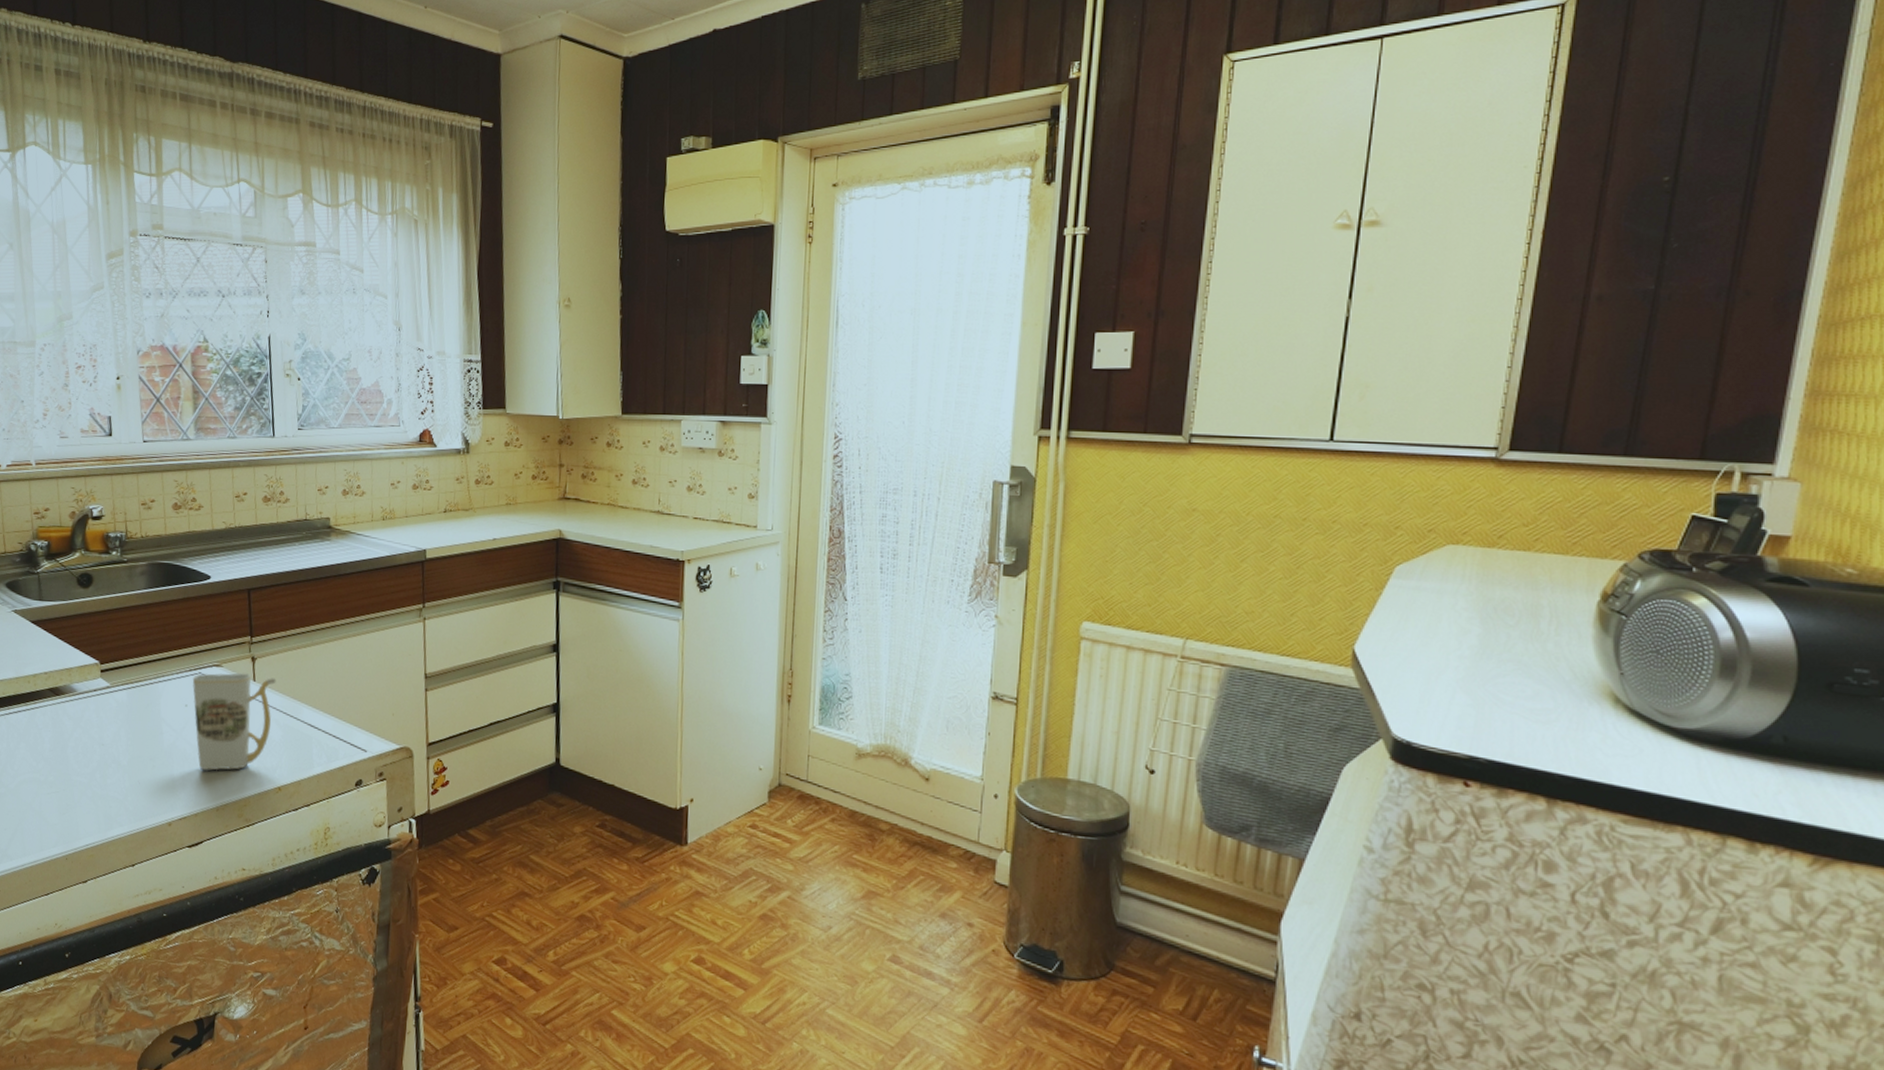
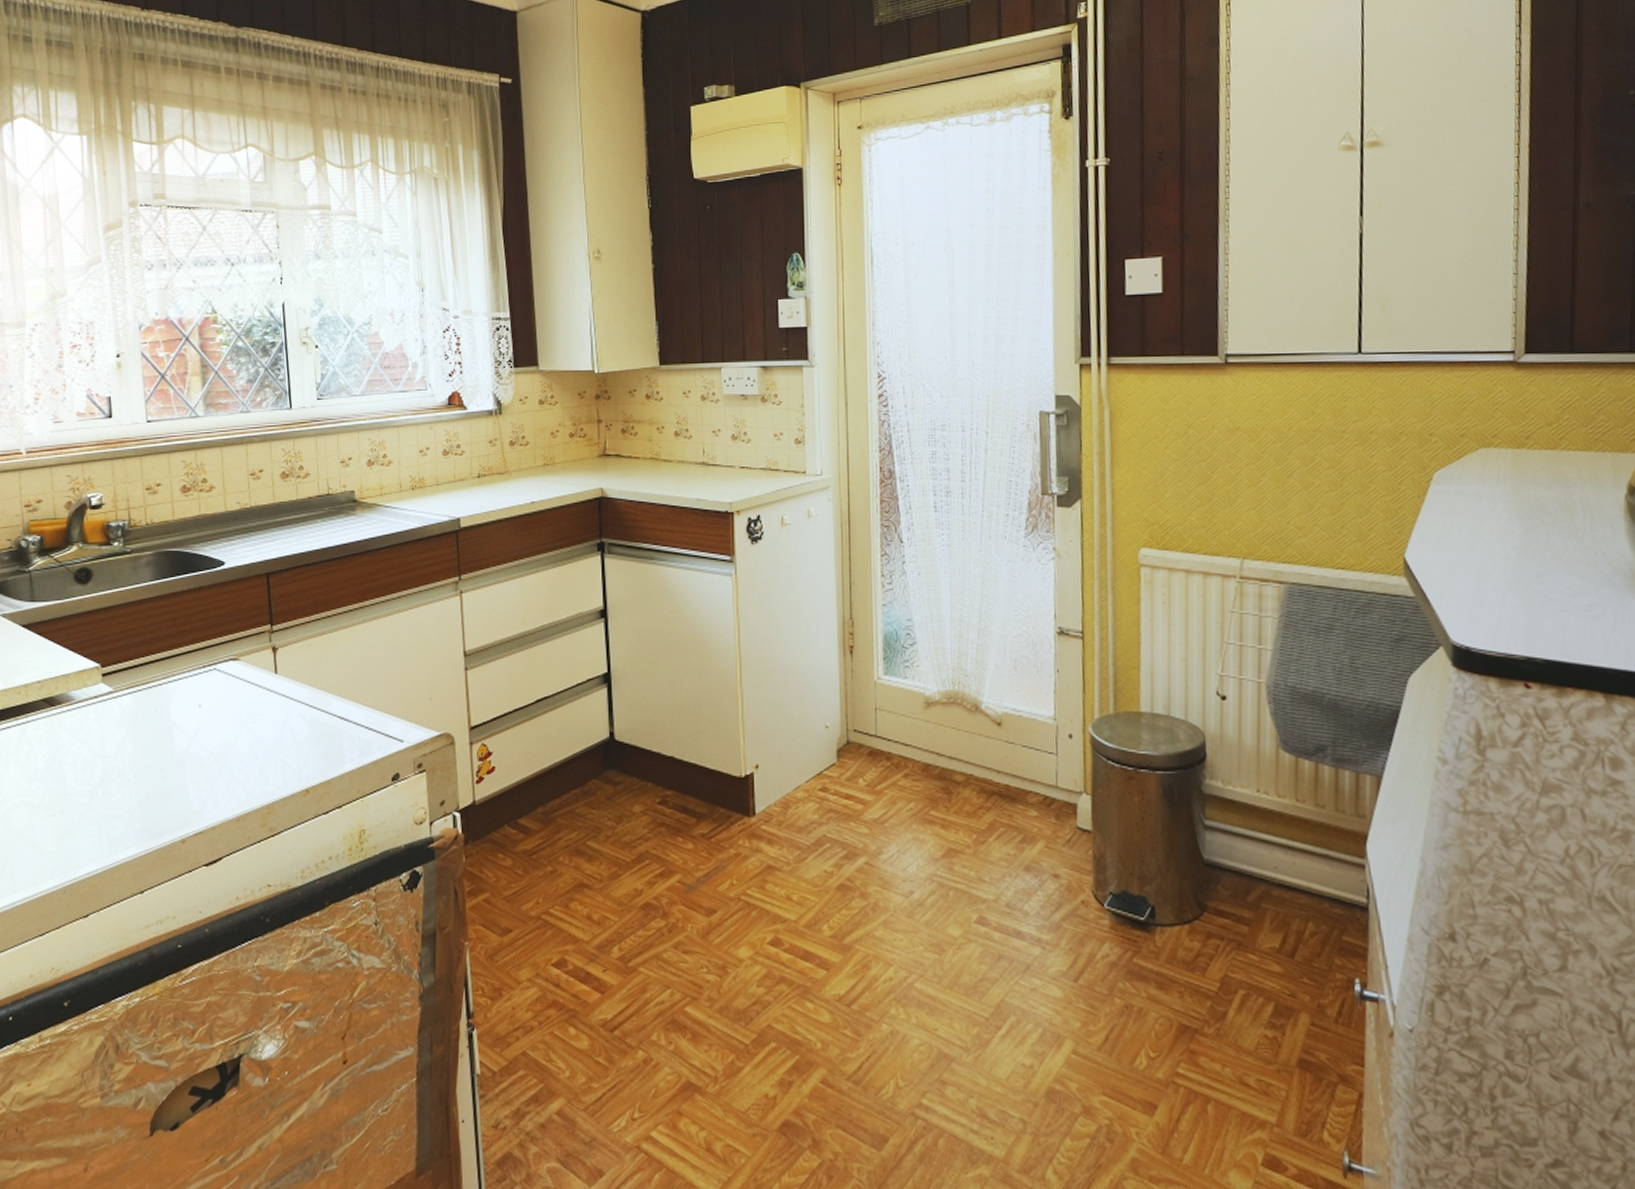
invalid cup: present [192,673,276,771] -> none [206,665,301,777]

